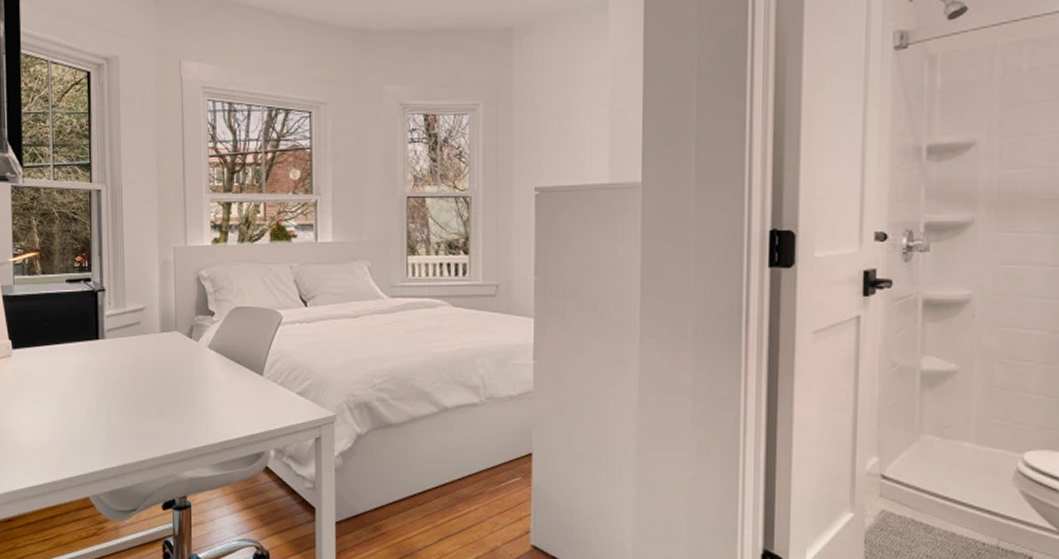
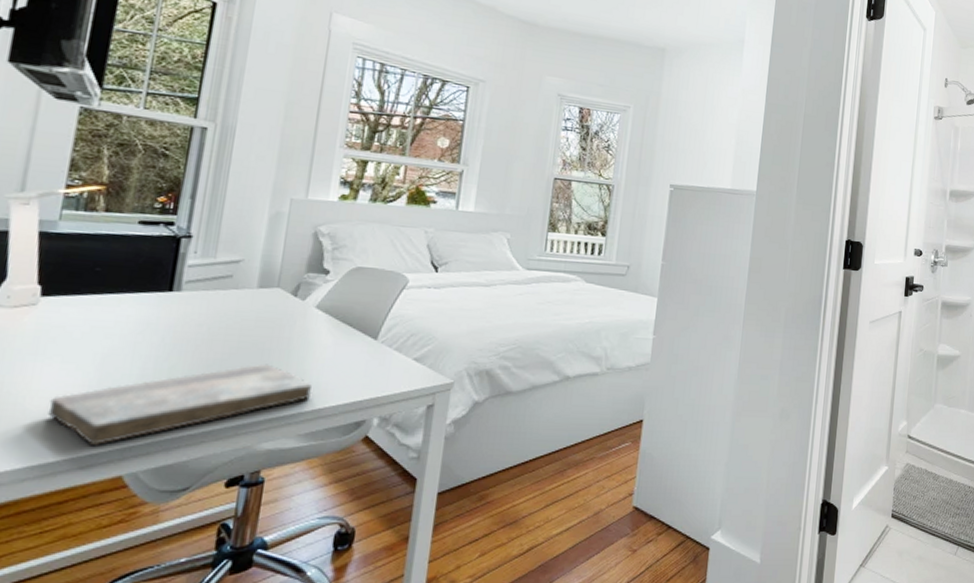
book: none [32,401,217,472] -> present [47,364,312,447]

